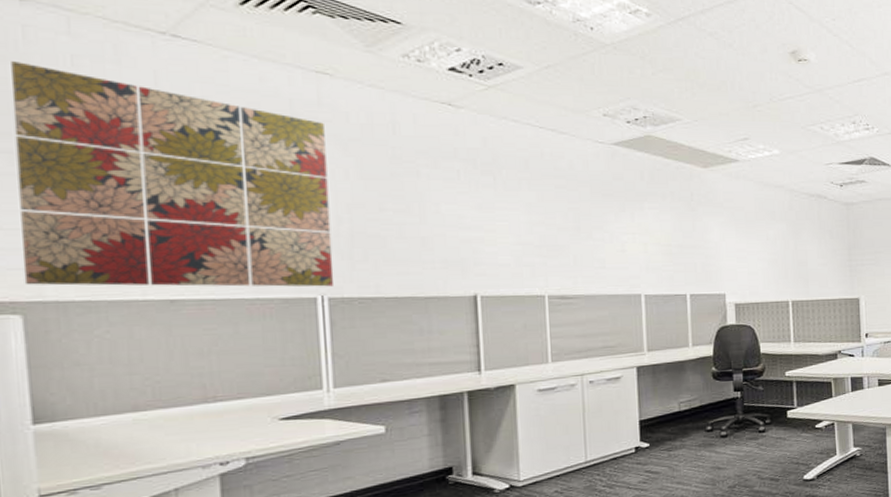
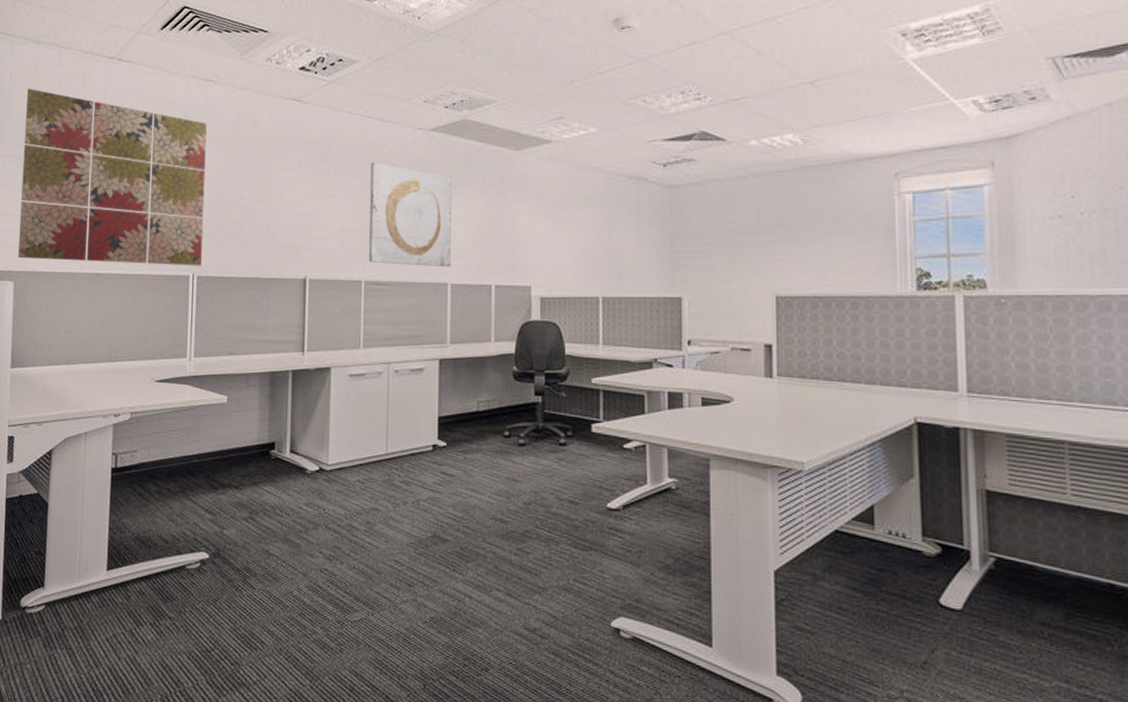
wall art: none [546,174,643,279] -> present [368,162,451,268]

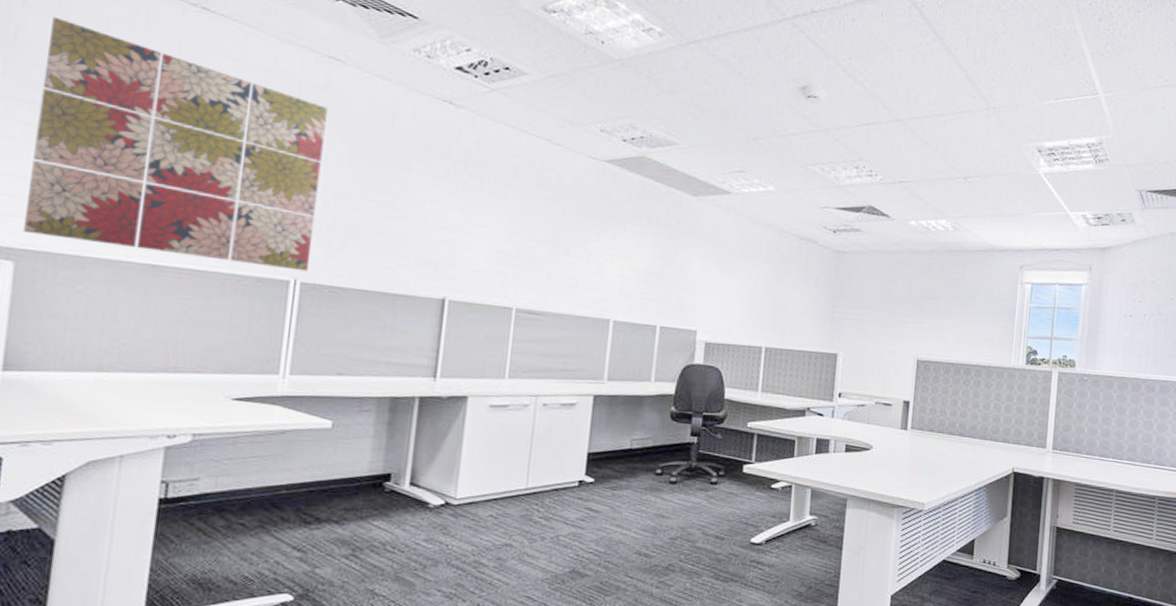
wall art: present [368,162,451,268] -> none [522,184,624,304]

